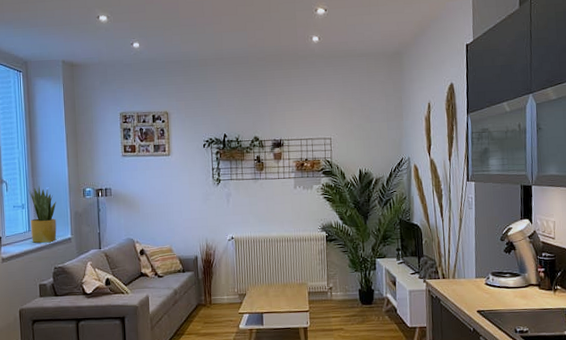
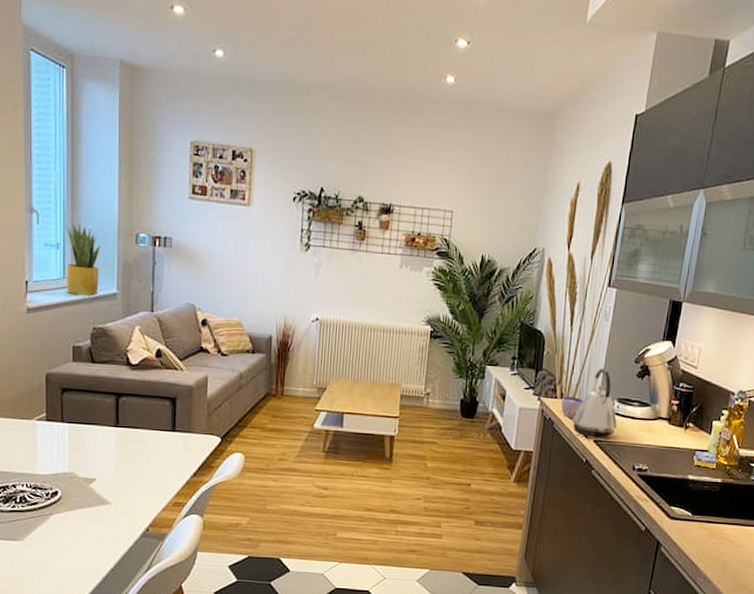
cup: none [444,276,463,295] -> present [561,396,584,419]
kettle: none [456,249,495,310] -> present [572,369,618,440]

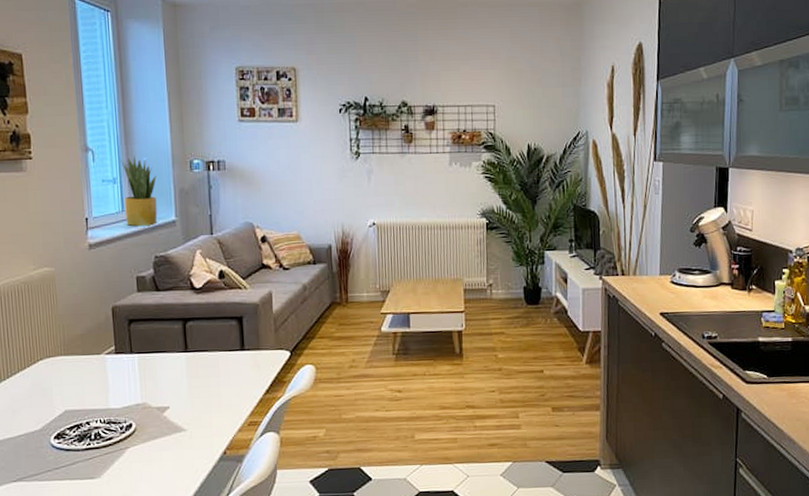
cup: present [561,396,584,419] -> none [623,272,645,295]
kettle: present [572,369,618,440] -> none [636,241,681,312]

